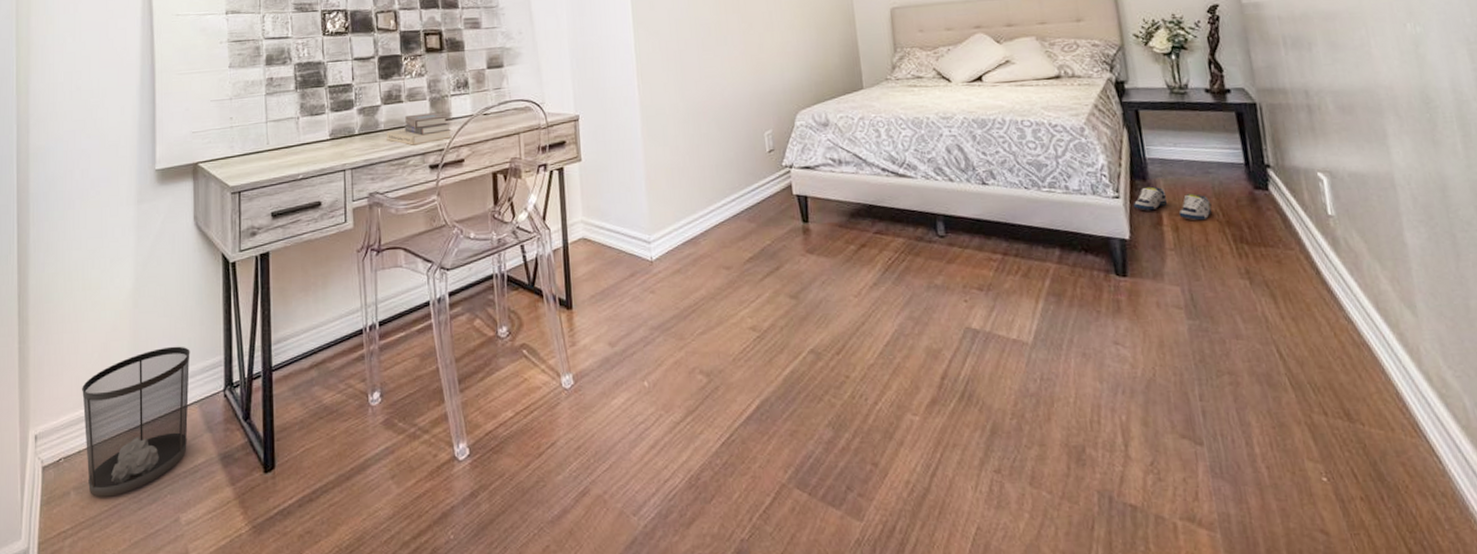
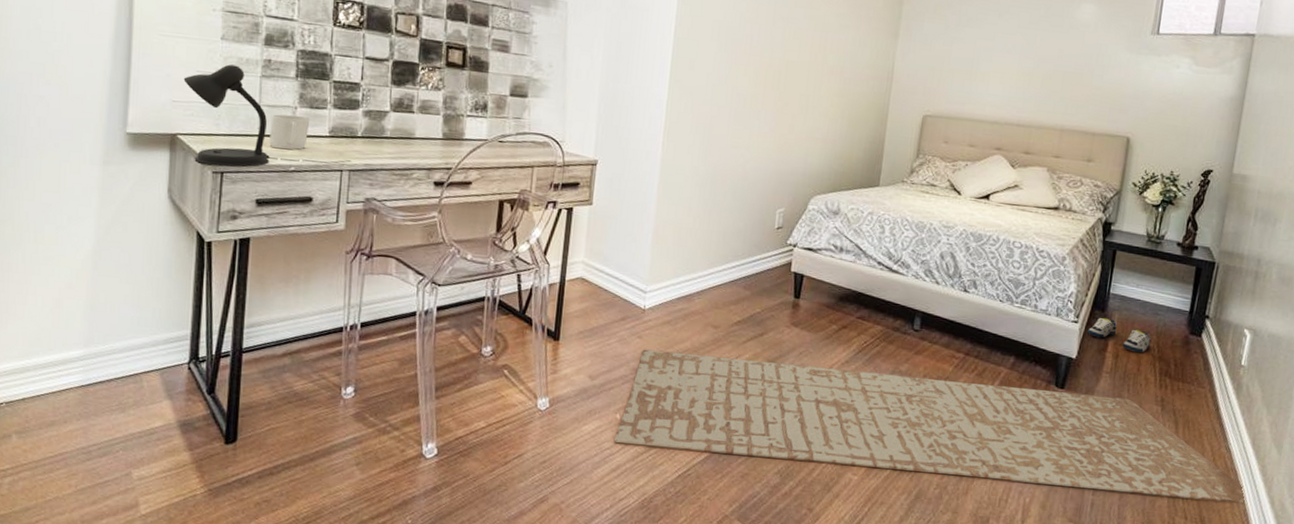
waste bin: present [82,346,190,497] -> none [29,313,154,445]
desk lamp: none [200,88,352,188] -> present [183,64,351,168]
mug: none [277,124,311,160] -> present [269,114,309,151]
books: present [386,112,452,145] -> none [391,127,463,160]
rug: none [646,276,1393,415] -> present [613,349,1245,504]

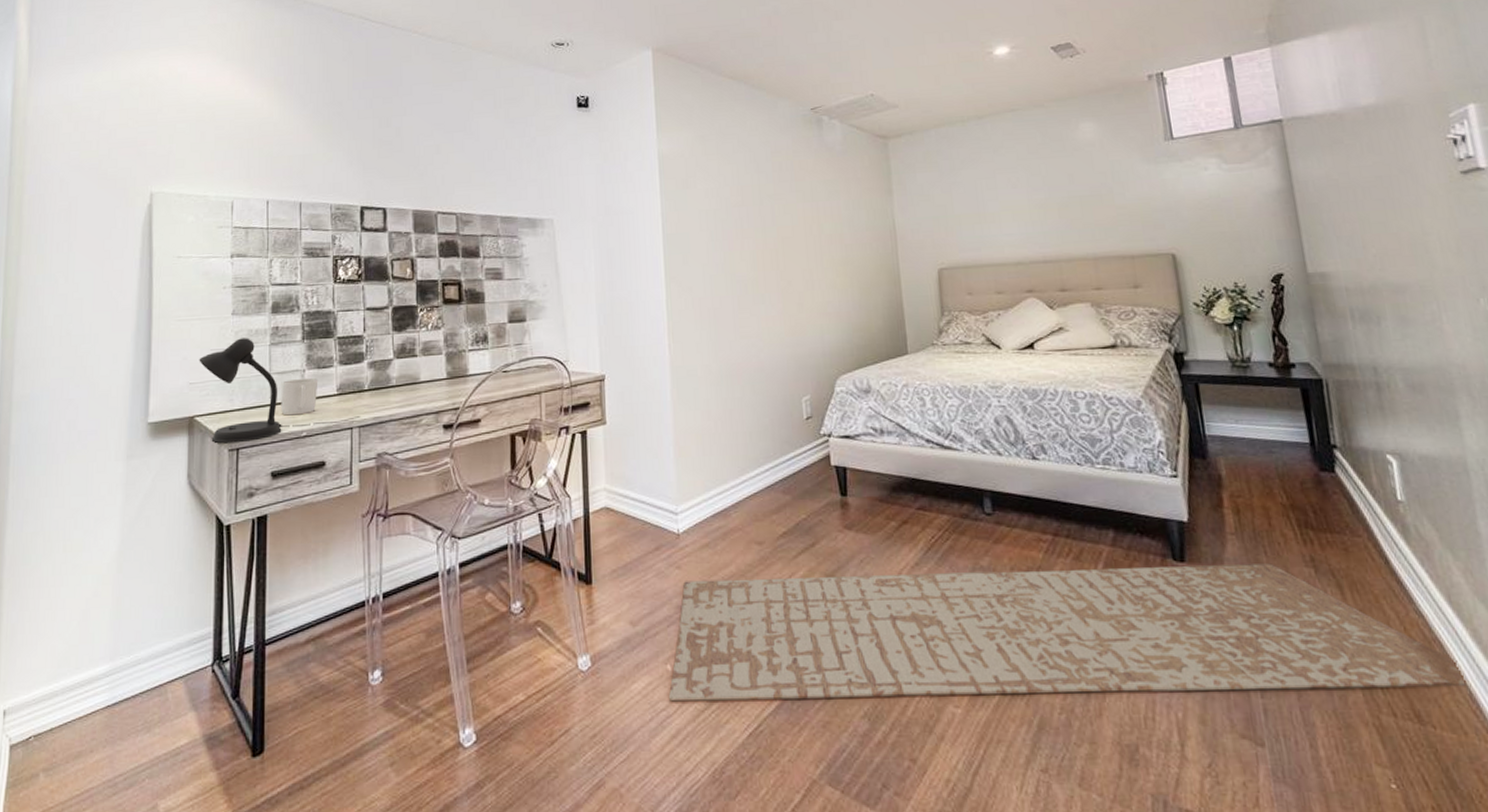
shoe: present [1087,317,1152,353] -> none [1192,465,1276,504]

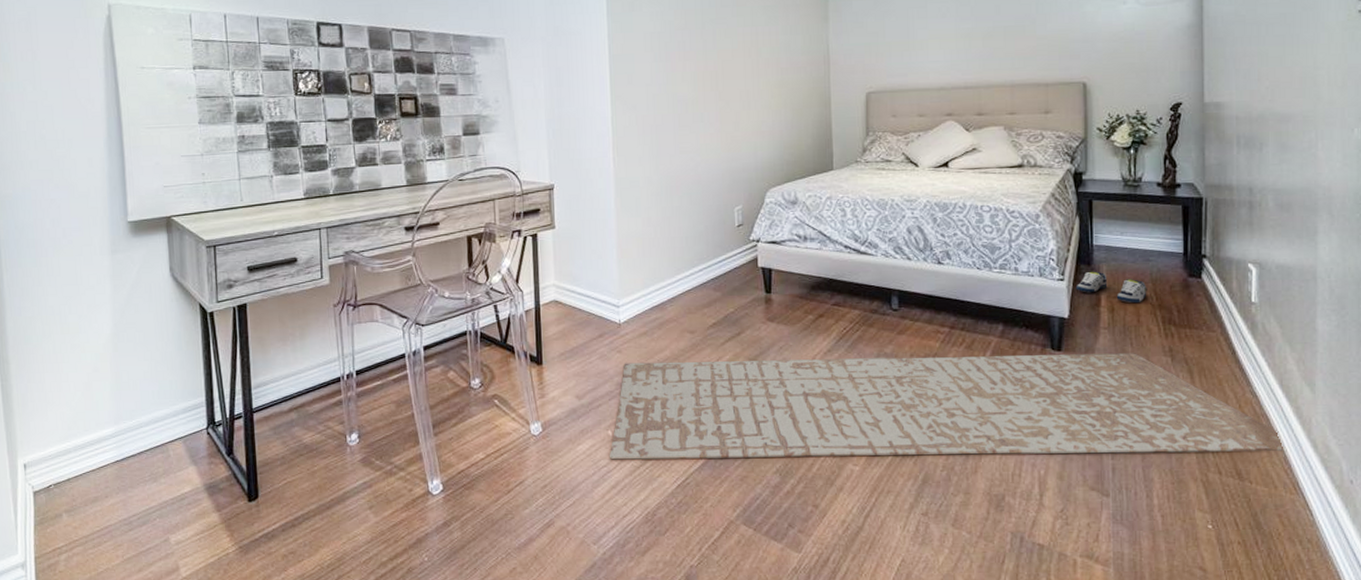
desk lamp: present [199,338,360,444] -> none [171,145,327,241]
mug: present [281,378,317,416] -> none [251,183,286,217]
shoe: none [1192,465,1276,504] -> present [1075,271,1147,304]

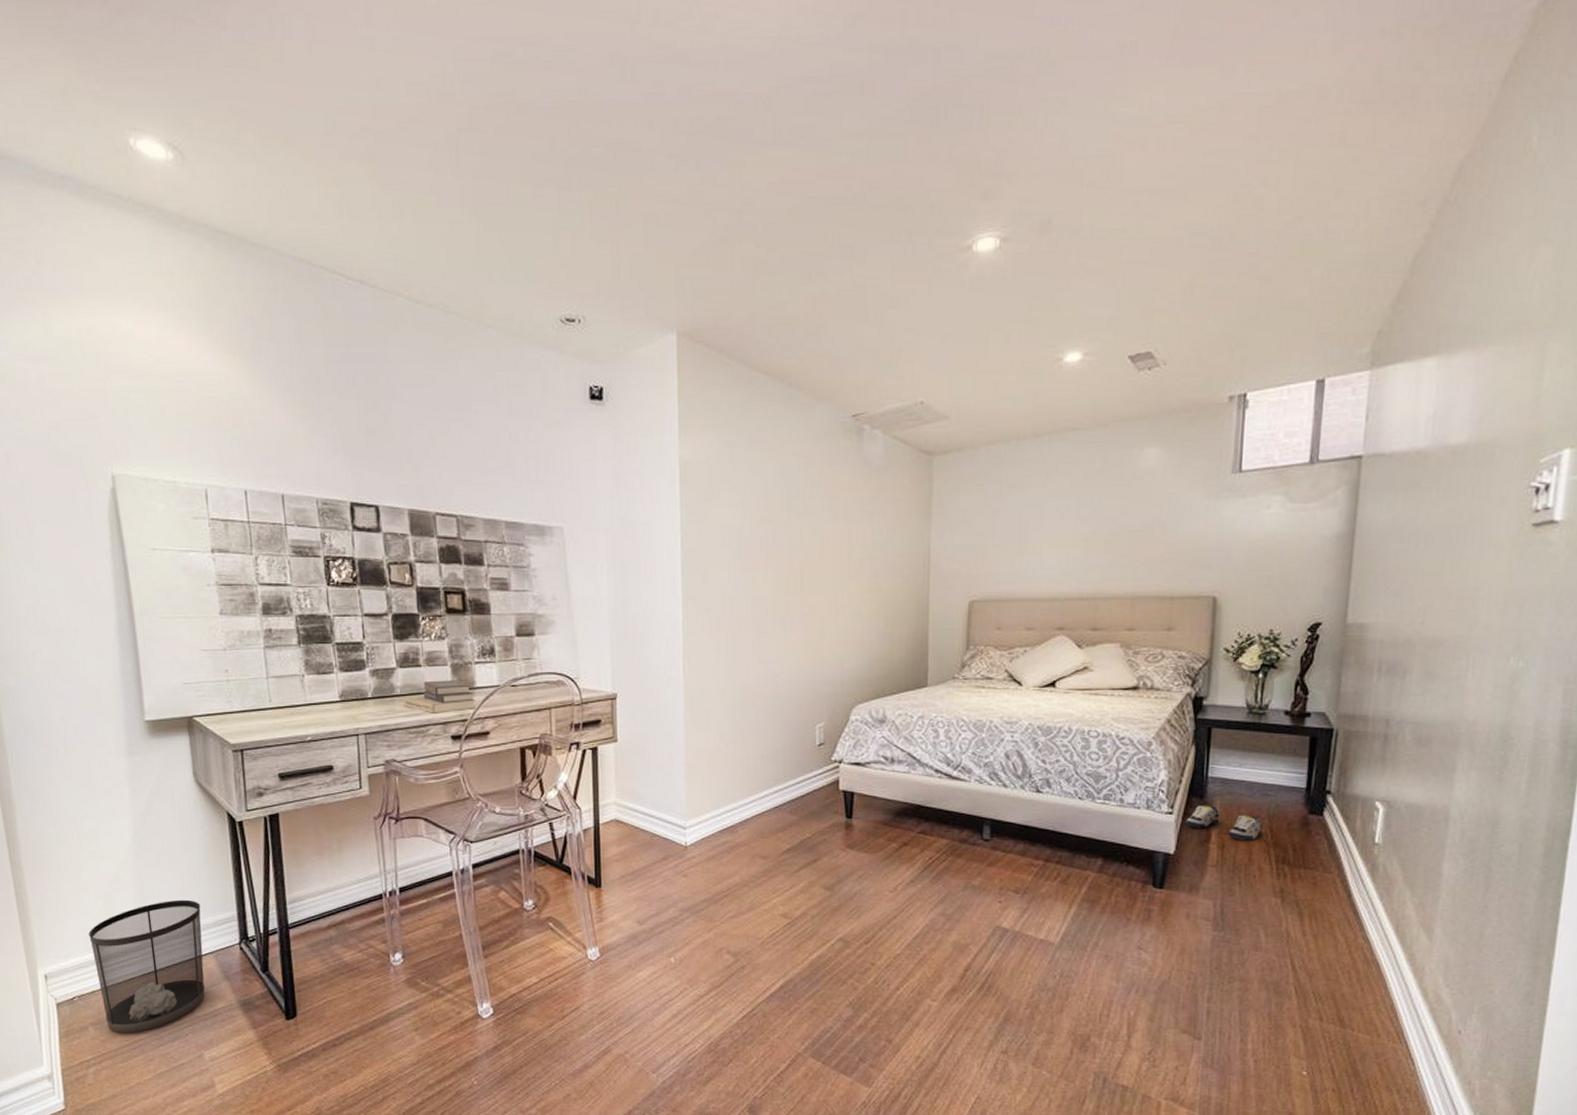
waste bin: none [67,387,173,519] -> present [89,899,205,1033]
books: none [361,176,427,207] -> present [403,680,476,713]
rug: present [609,353,1283,460] -> none [671,888,1391,998]

